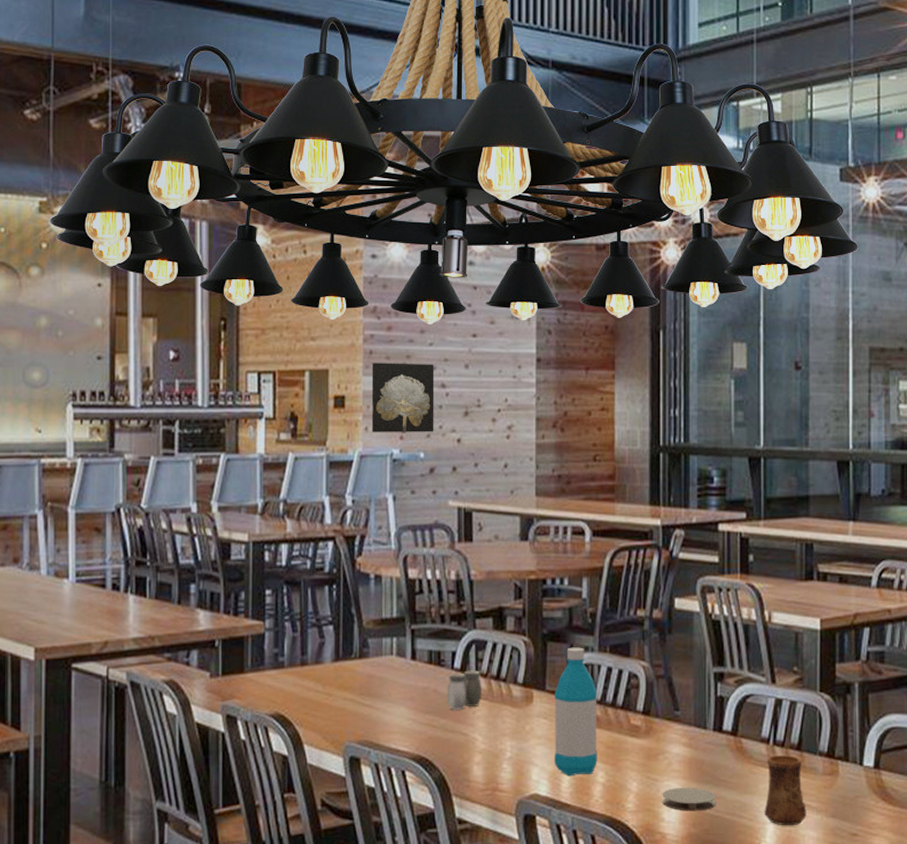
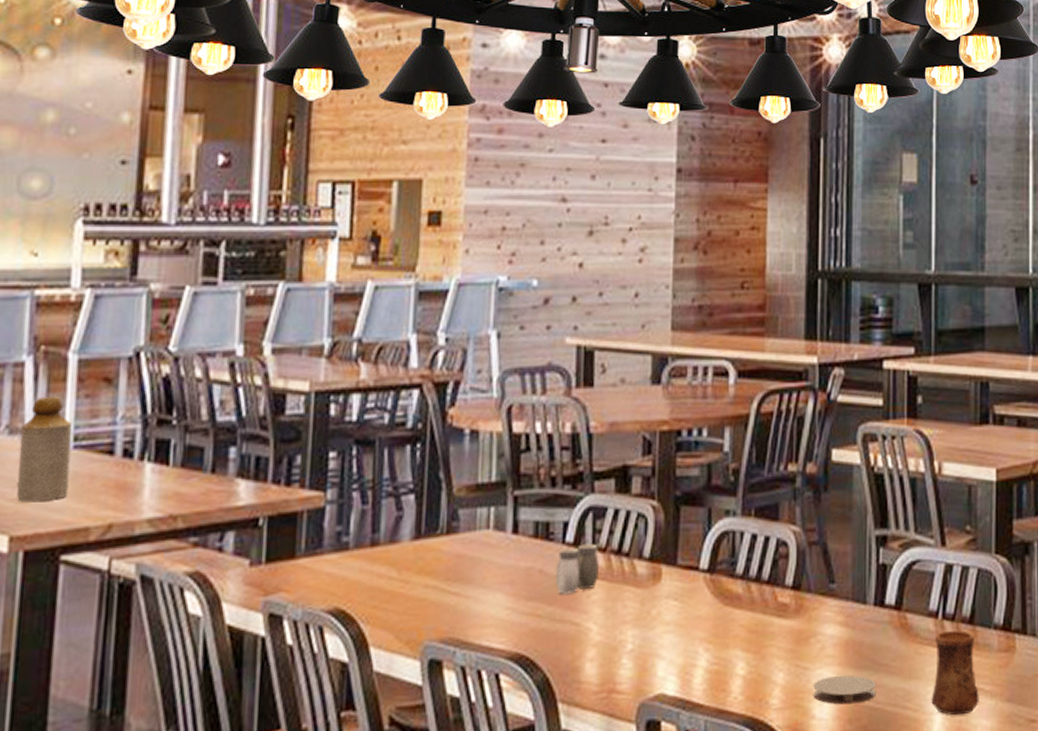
bottle: none [37,542,75,623] -> present [16,397,73,503]
wall art: present [371,362,434,432] -> none [473,171,554,256]
water bottle: present [553,647,597,777] -> none [685,511,739,670]

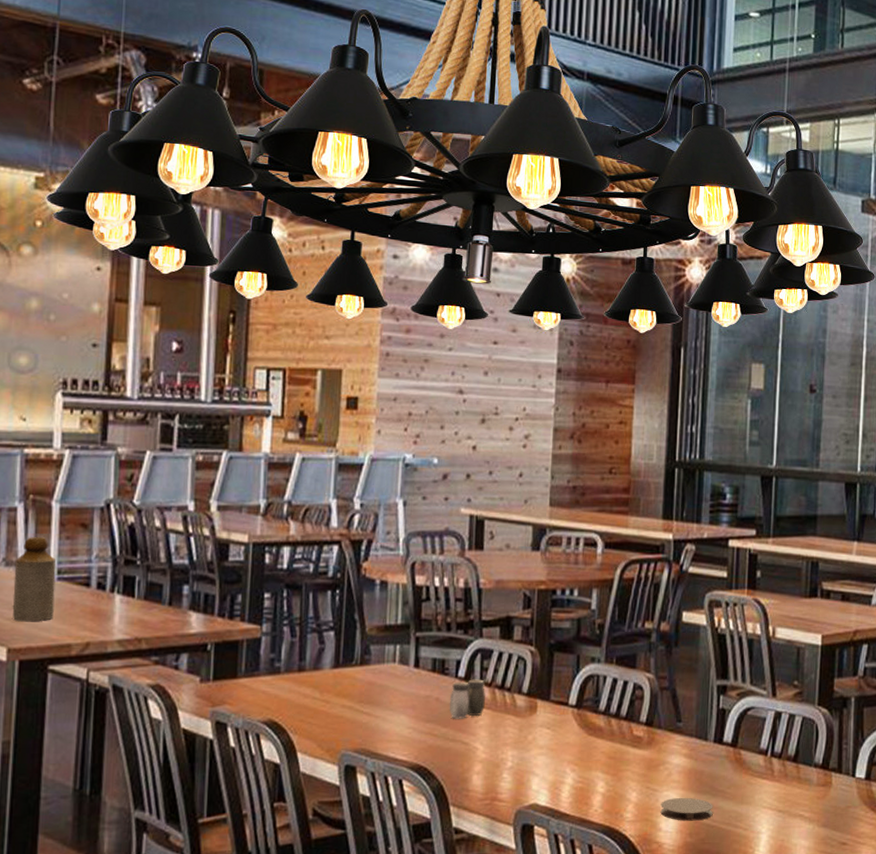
cup: present [931,630,979,716] -> none [759,767,800,836]

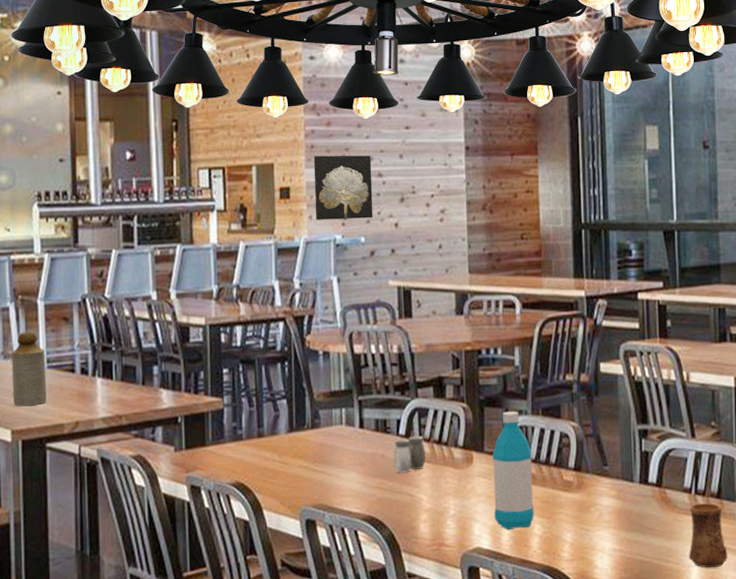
wall art: none [384,365,453,438] -> present [313,155,373,220]
water bottle: none [555,658,602,787] -> present [492,411,534,530]
coaster: present [660,797,713,821] -> none [594,535,644,558]
cup: none [759,767,800,836] -> present [689,503,728,568]

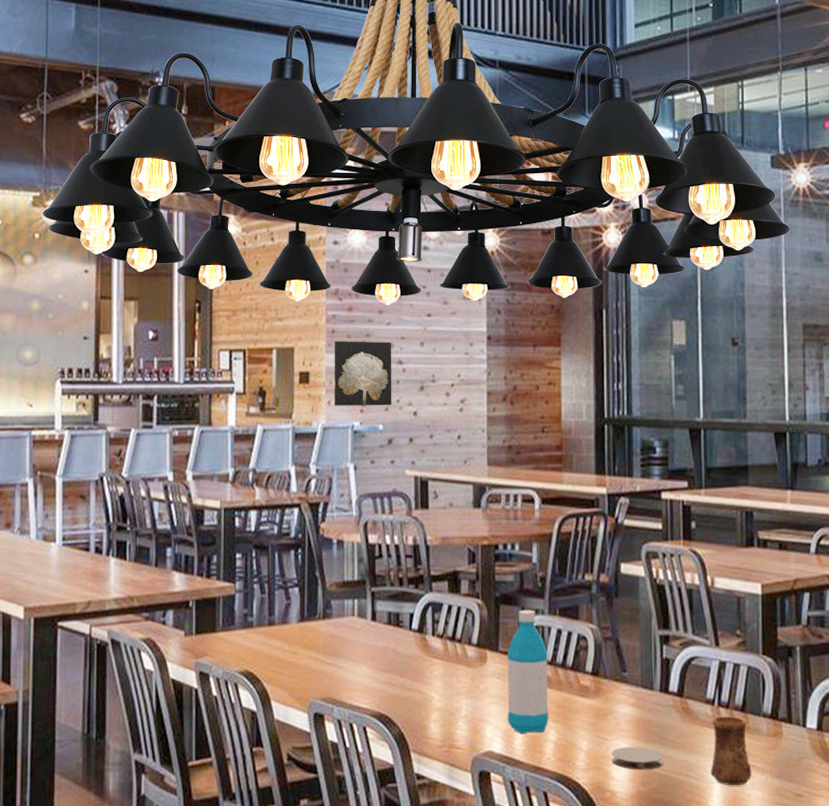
bottle: present [11,332,47,407] -> none [27,508,61,584]
salt and pepper shaker: present [393,436,425,473] -> none [405,631,438,669]
coaster: none [594,535,644,558] -> present [611,746,664,770]

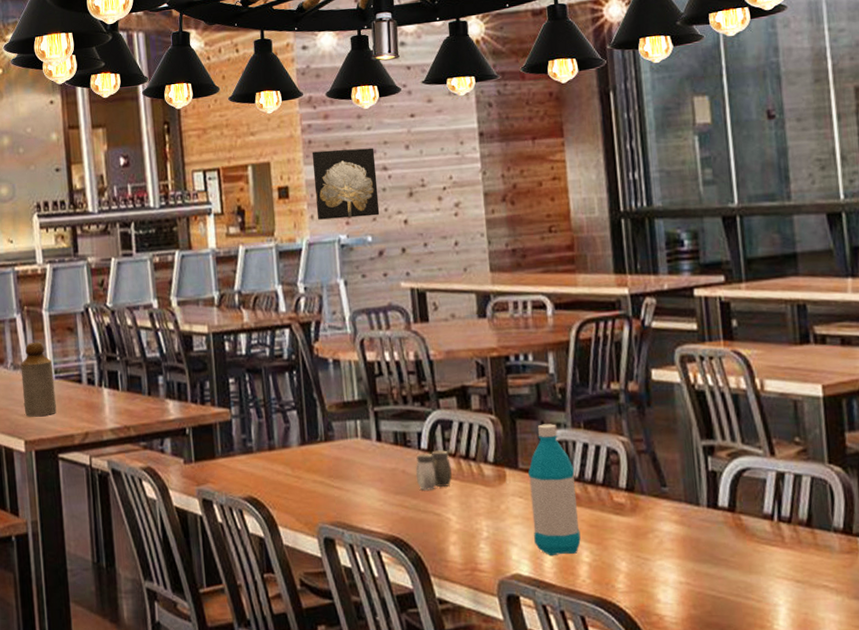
bottle: none [27,508,61,584] -> present [20,342,57,417]
salt and pepper shaker: none [405,631,438,669] -> present [415,450,452,491]
coaster: present [611,746,664,770] -> none [655,566,718,592]
cup: present [710,717,752,786] -> none [772,532,825,608]

